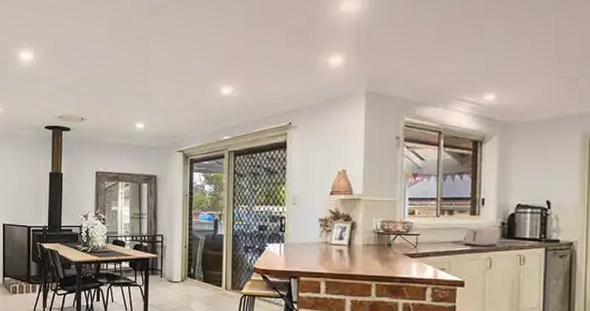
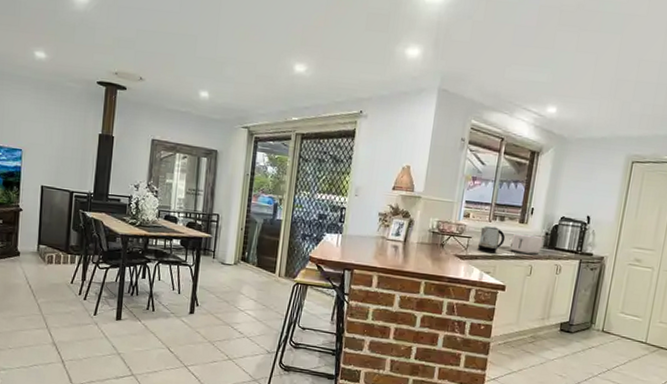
kettle: none [427,220,457,249] -> present [477,225,506,254]

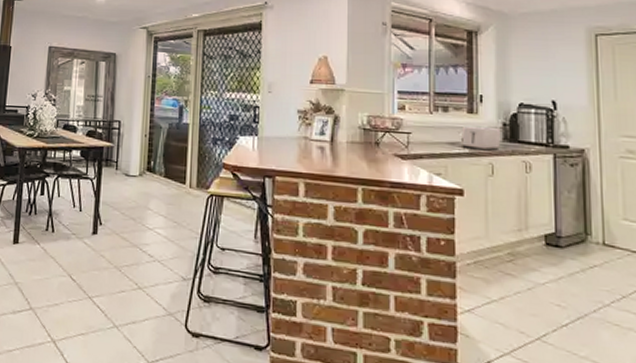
kettle: present [477,225,506,254] -> none [420,117,454,151]

